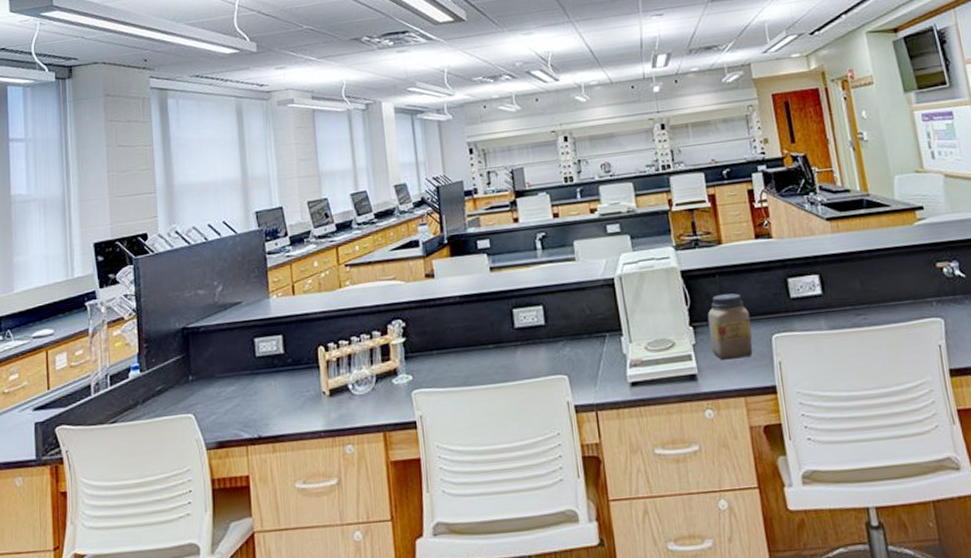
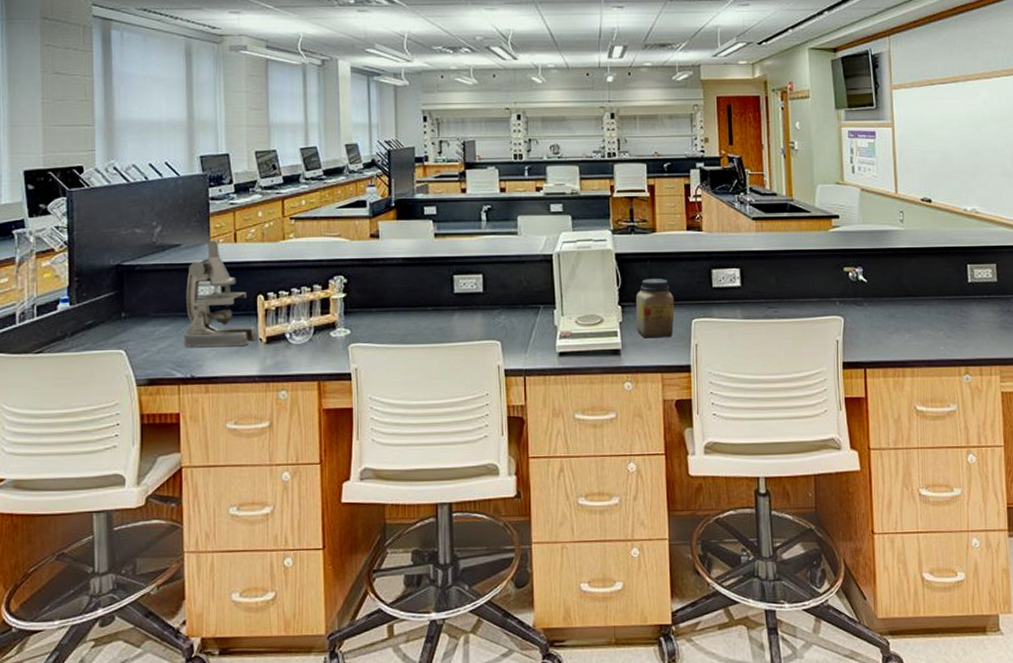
microscope: none [249,294,321,406] -> present [184,240,258,348]

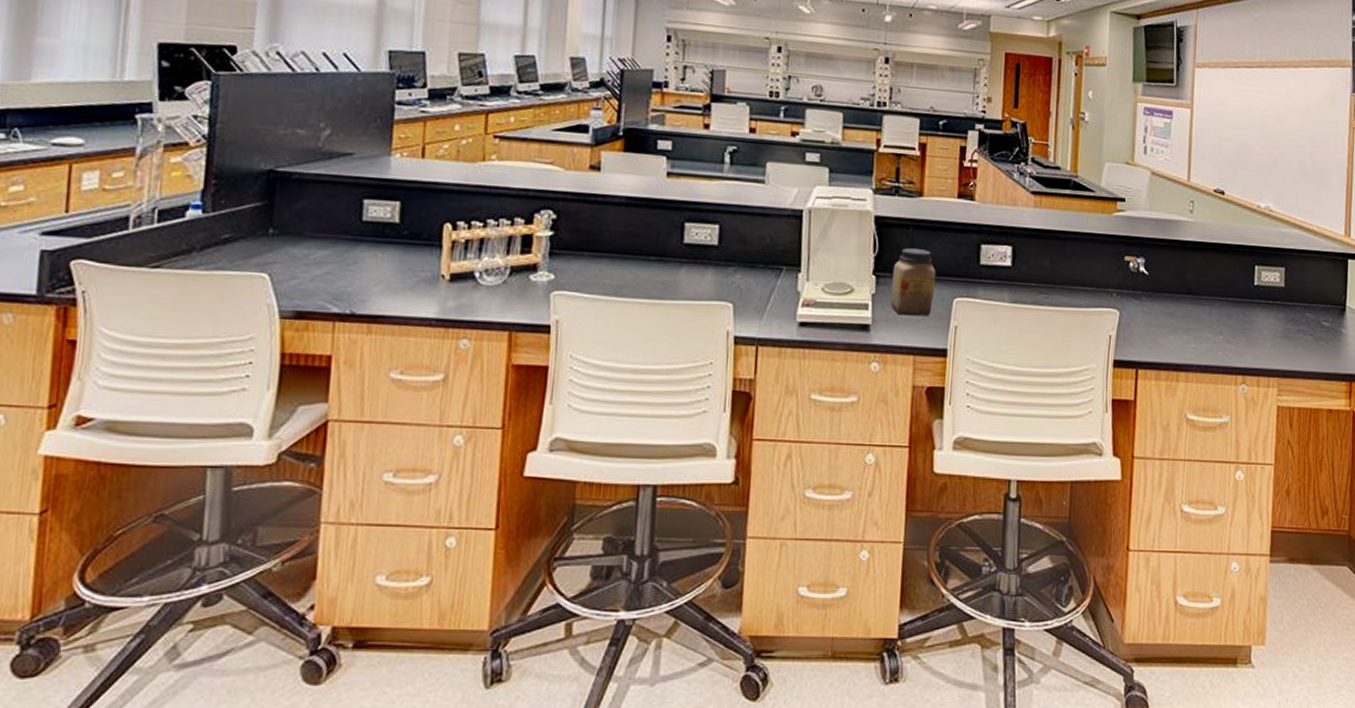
microscope: present [184,240,258,348] -> none [345,152,440,283]

